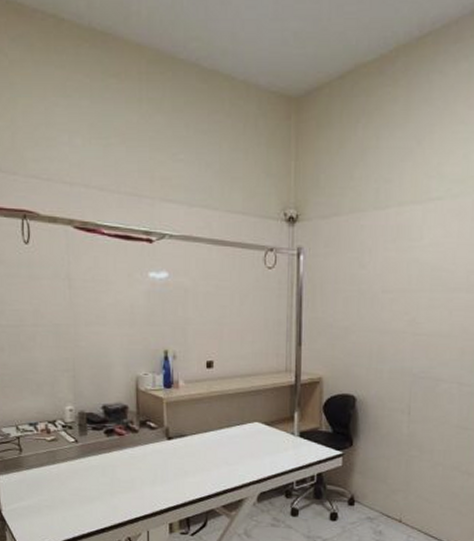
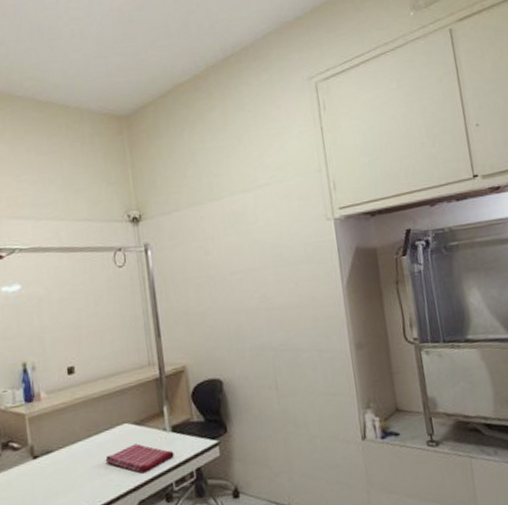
dish towel: none [234,442,299,469] -> present [105,443,174,474]

